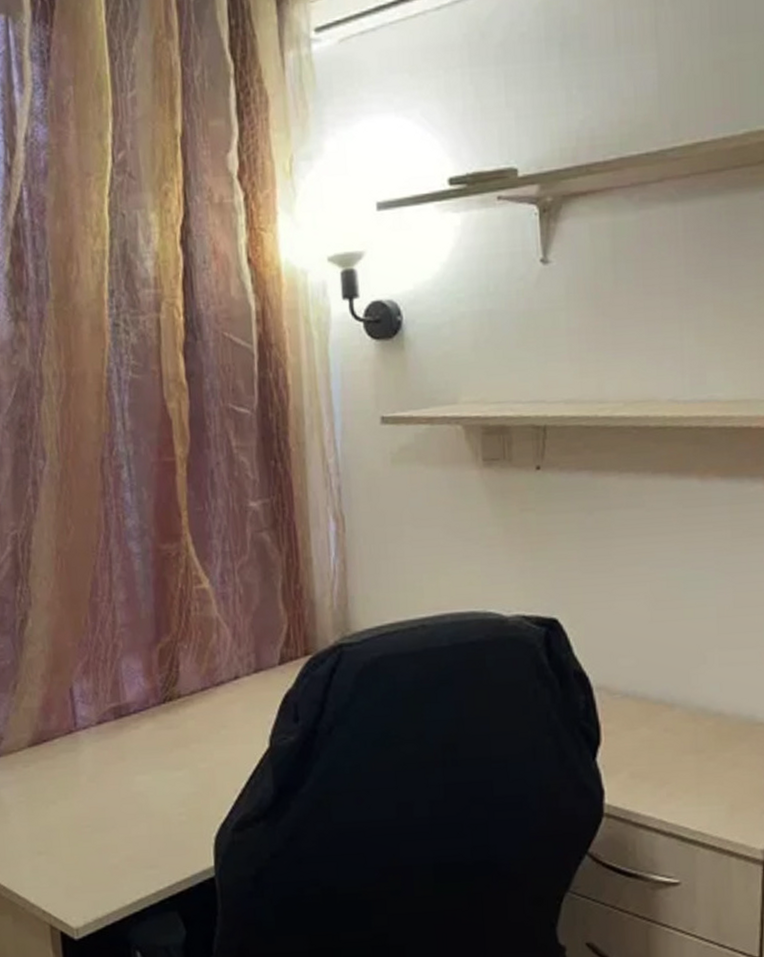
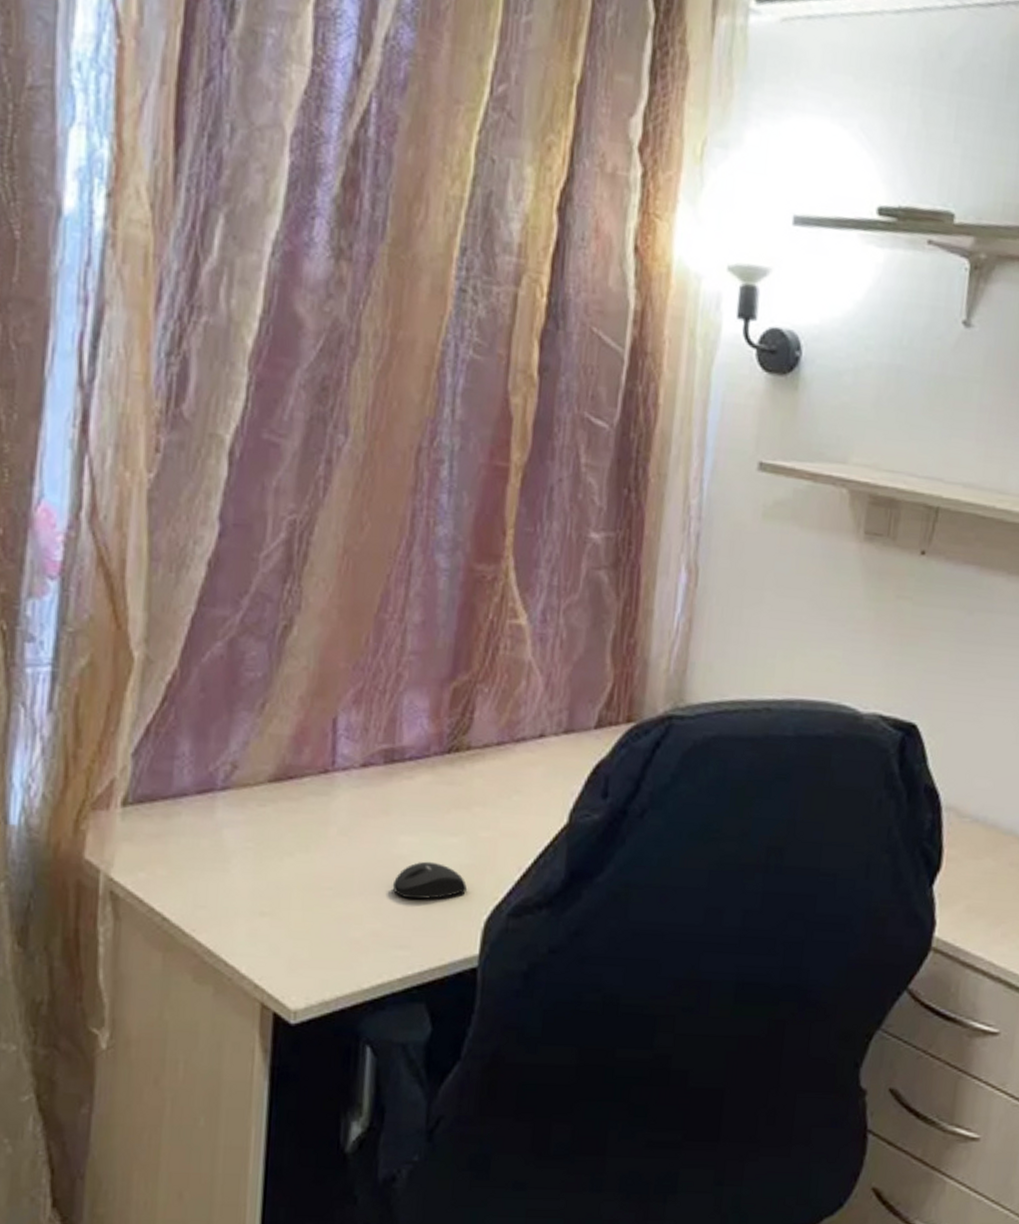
mouse: none [136,794,197,827] -> present [392,861,468,900]

